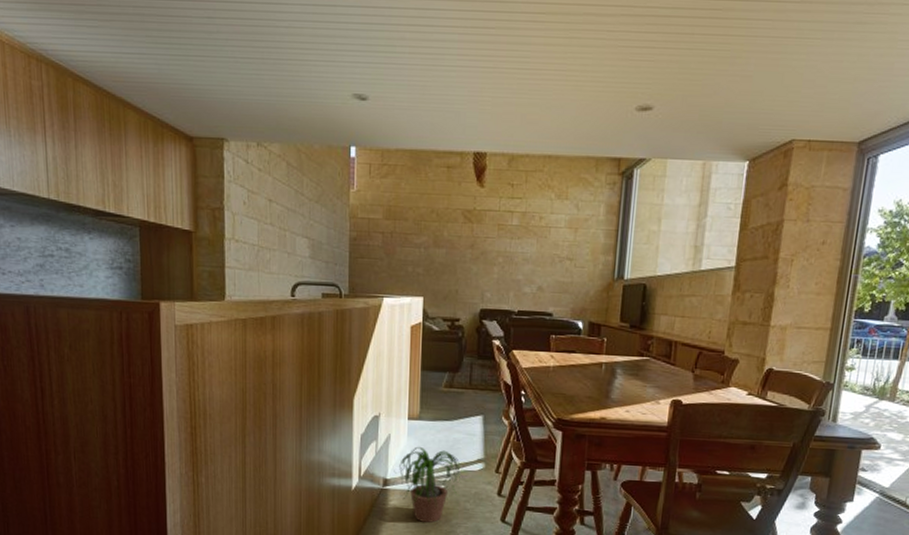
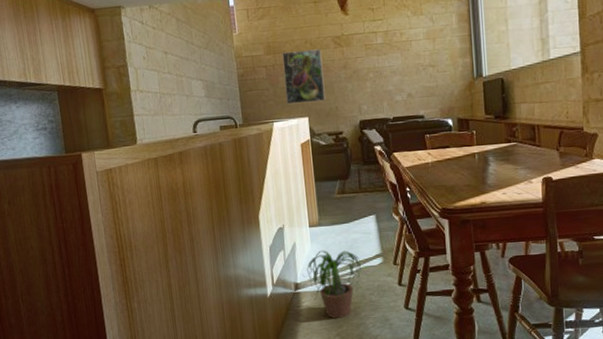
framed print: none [401,219,448,282] -> present [282,49,326,105]

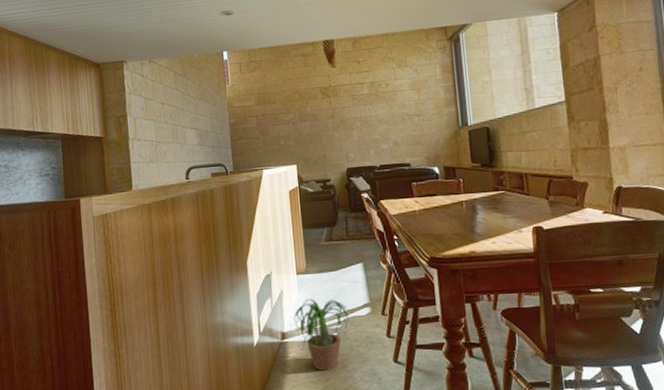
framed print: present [282,49,326,105] -> none [272,99,314,152]

